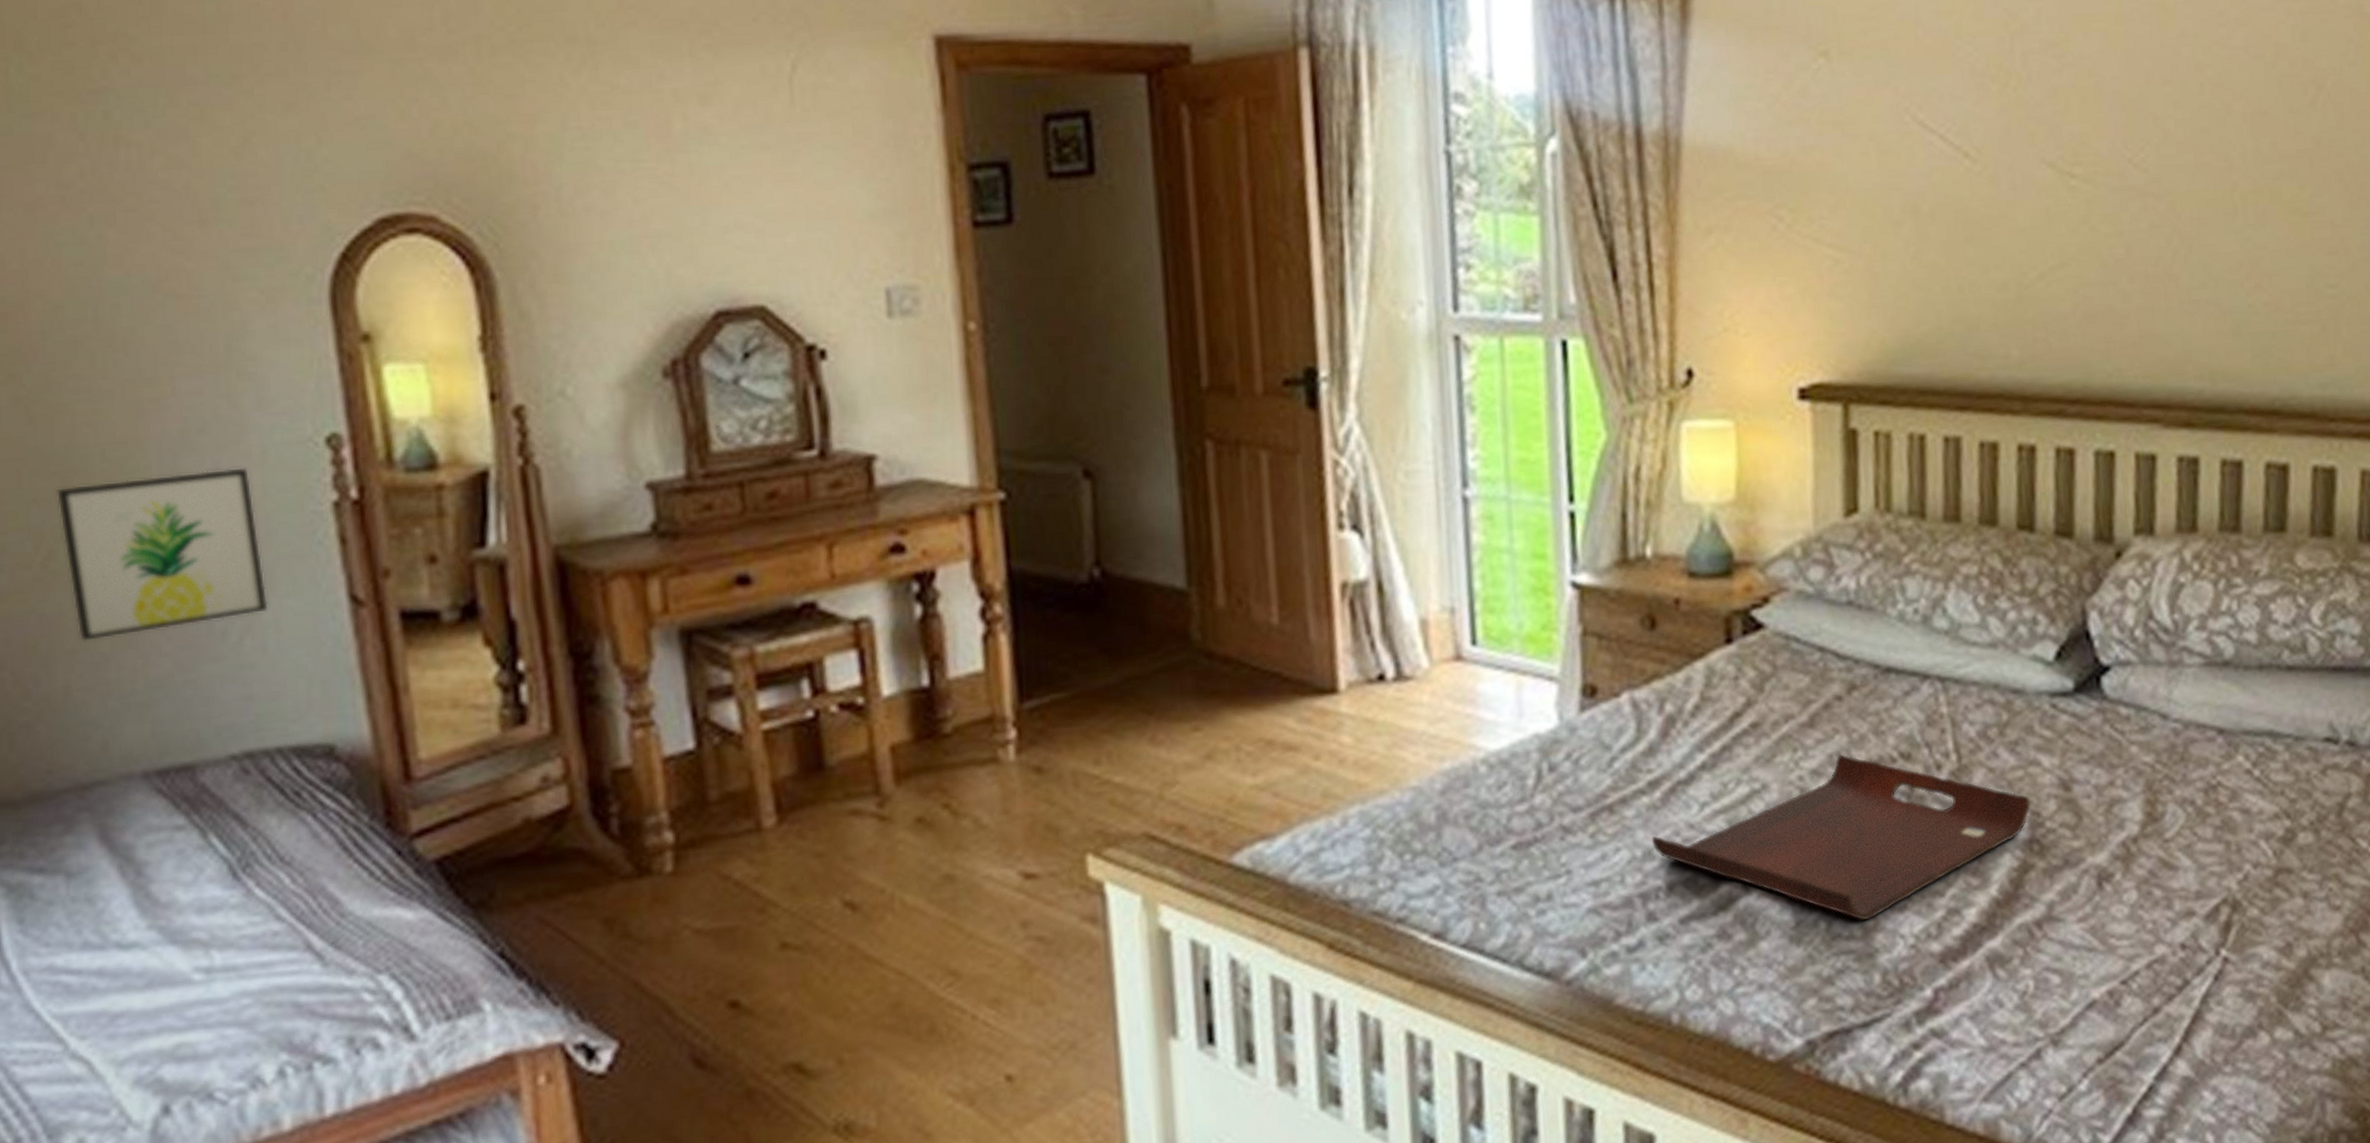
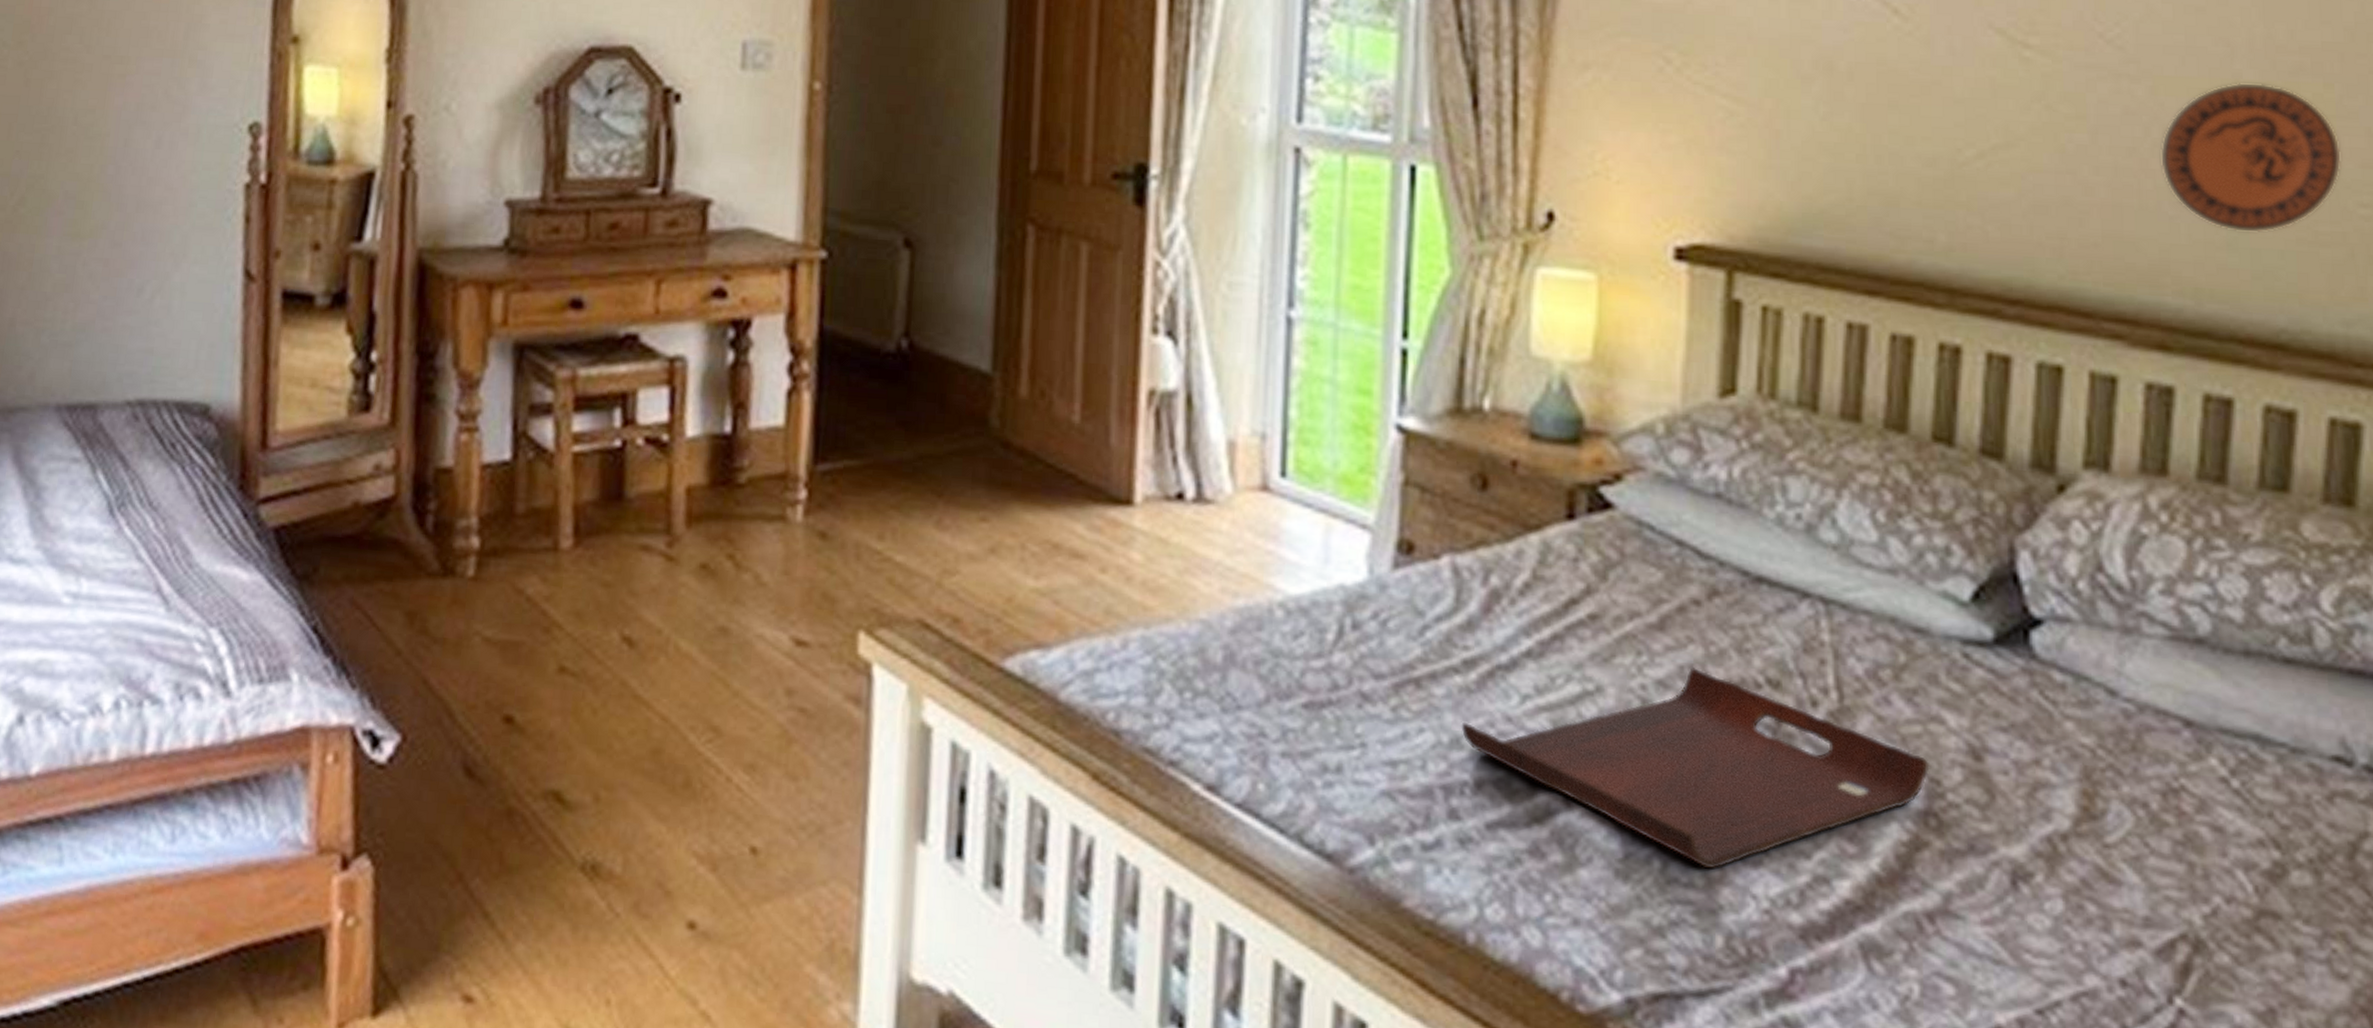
wall art: present [55,466,268,642] -> none [29,142,185,282]
decorative plate: none [2179,190,2315,320] -> present [2159,82,2343,234]

